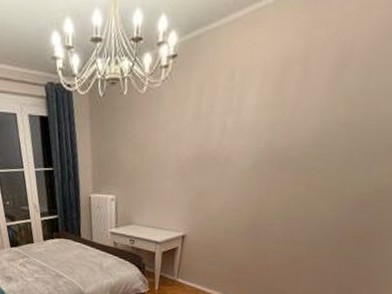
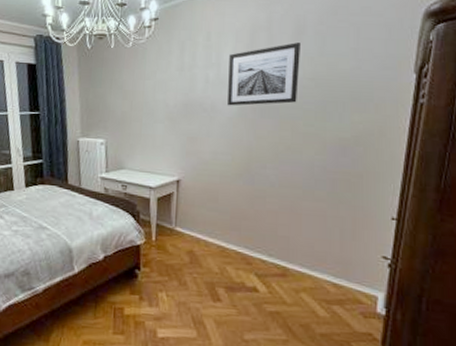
wall art: none [243,79,340,159] -> present [228,43,300,106]

